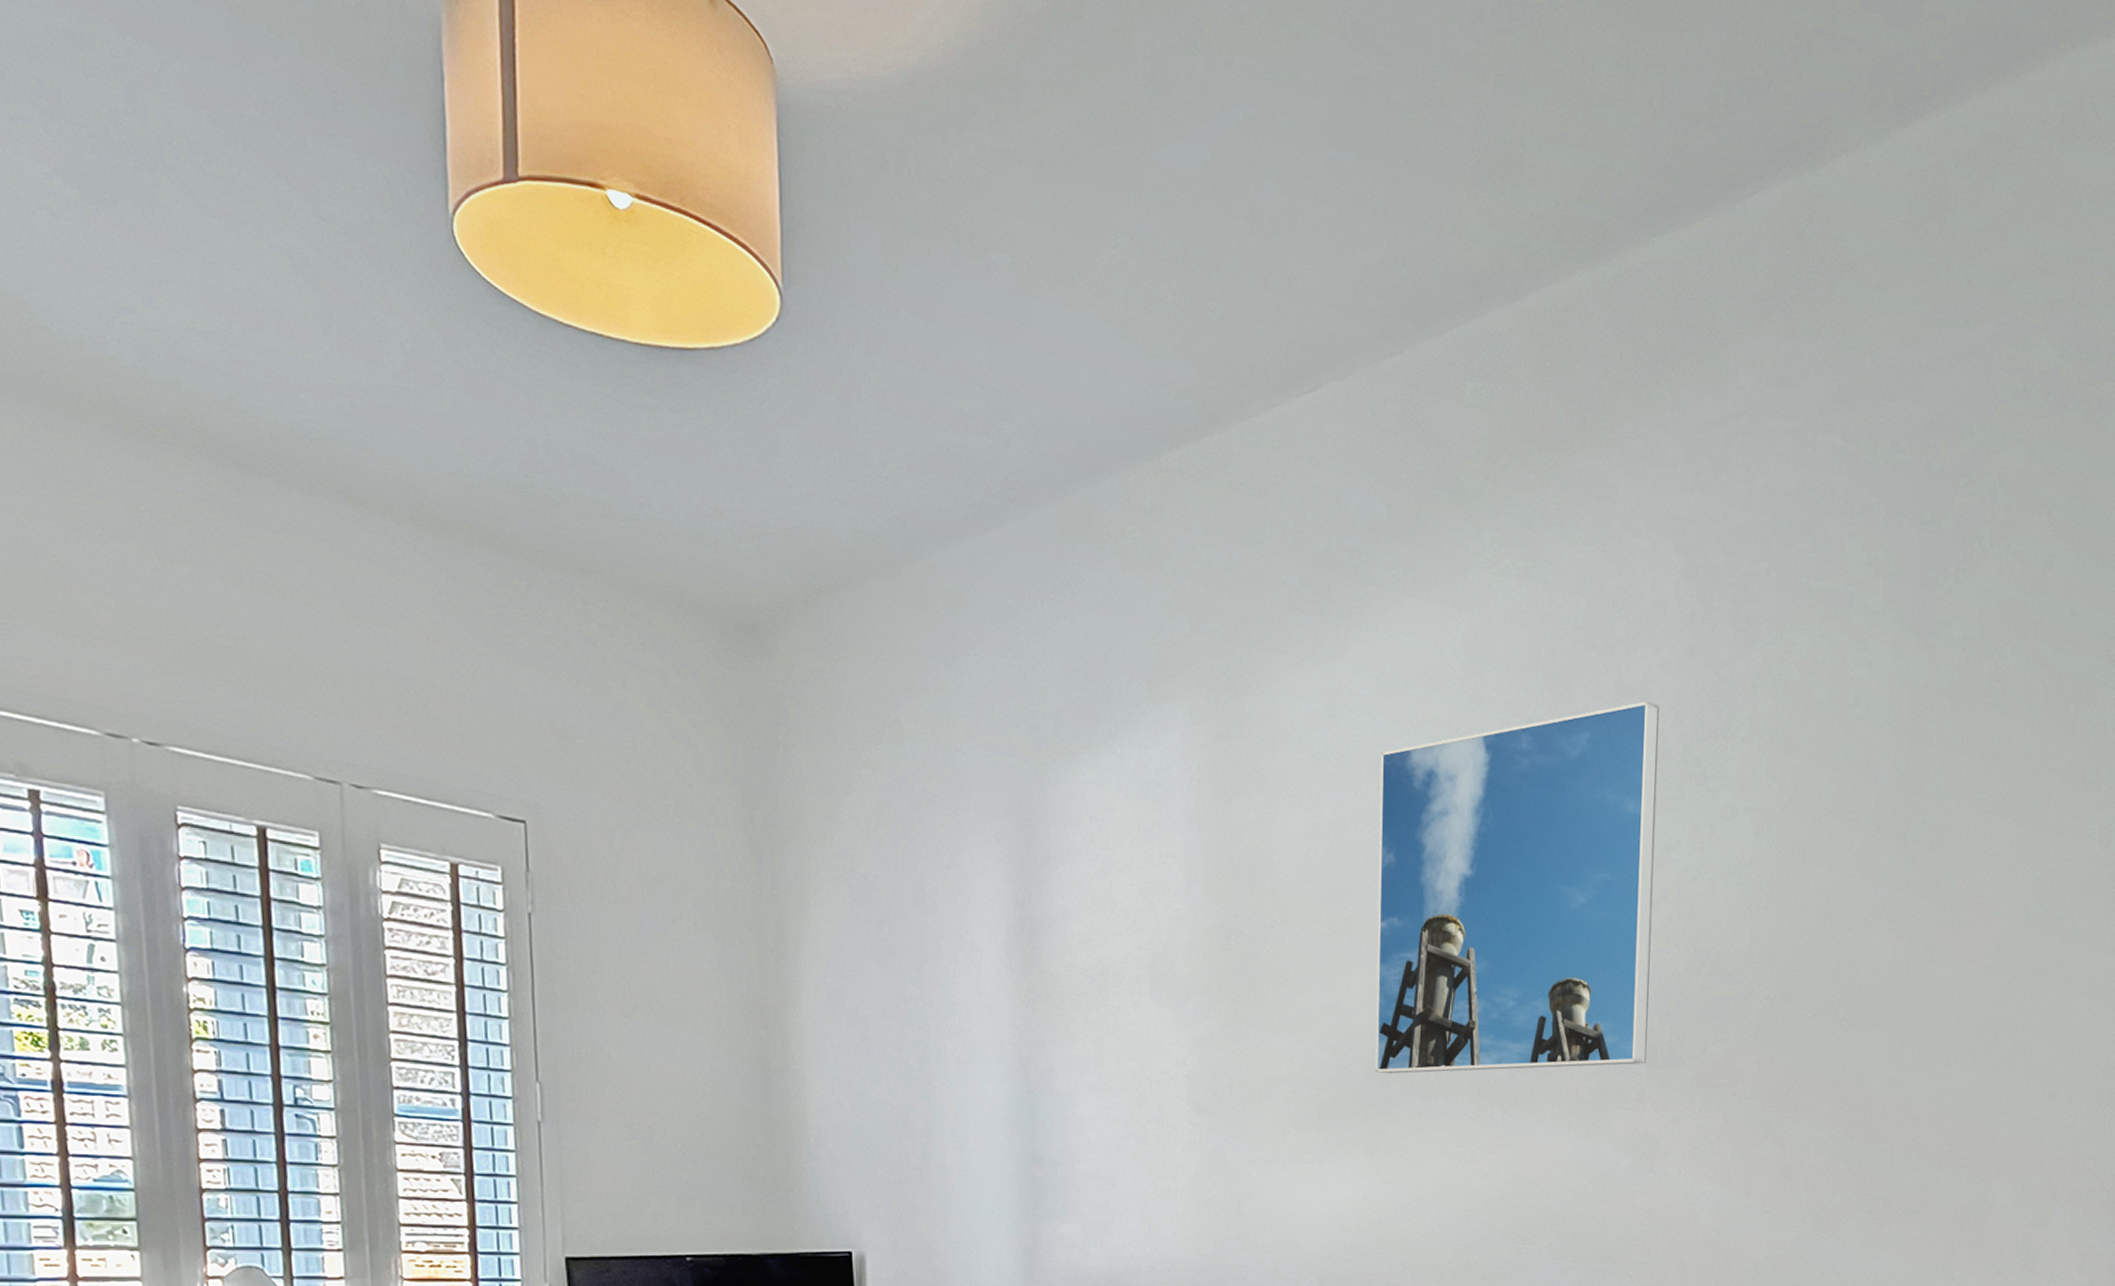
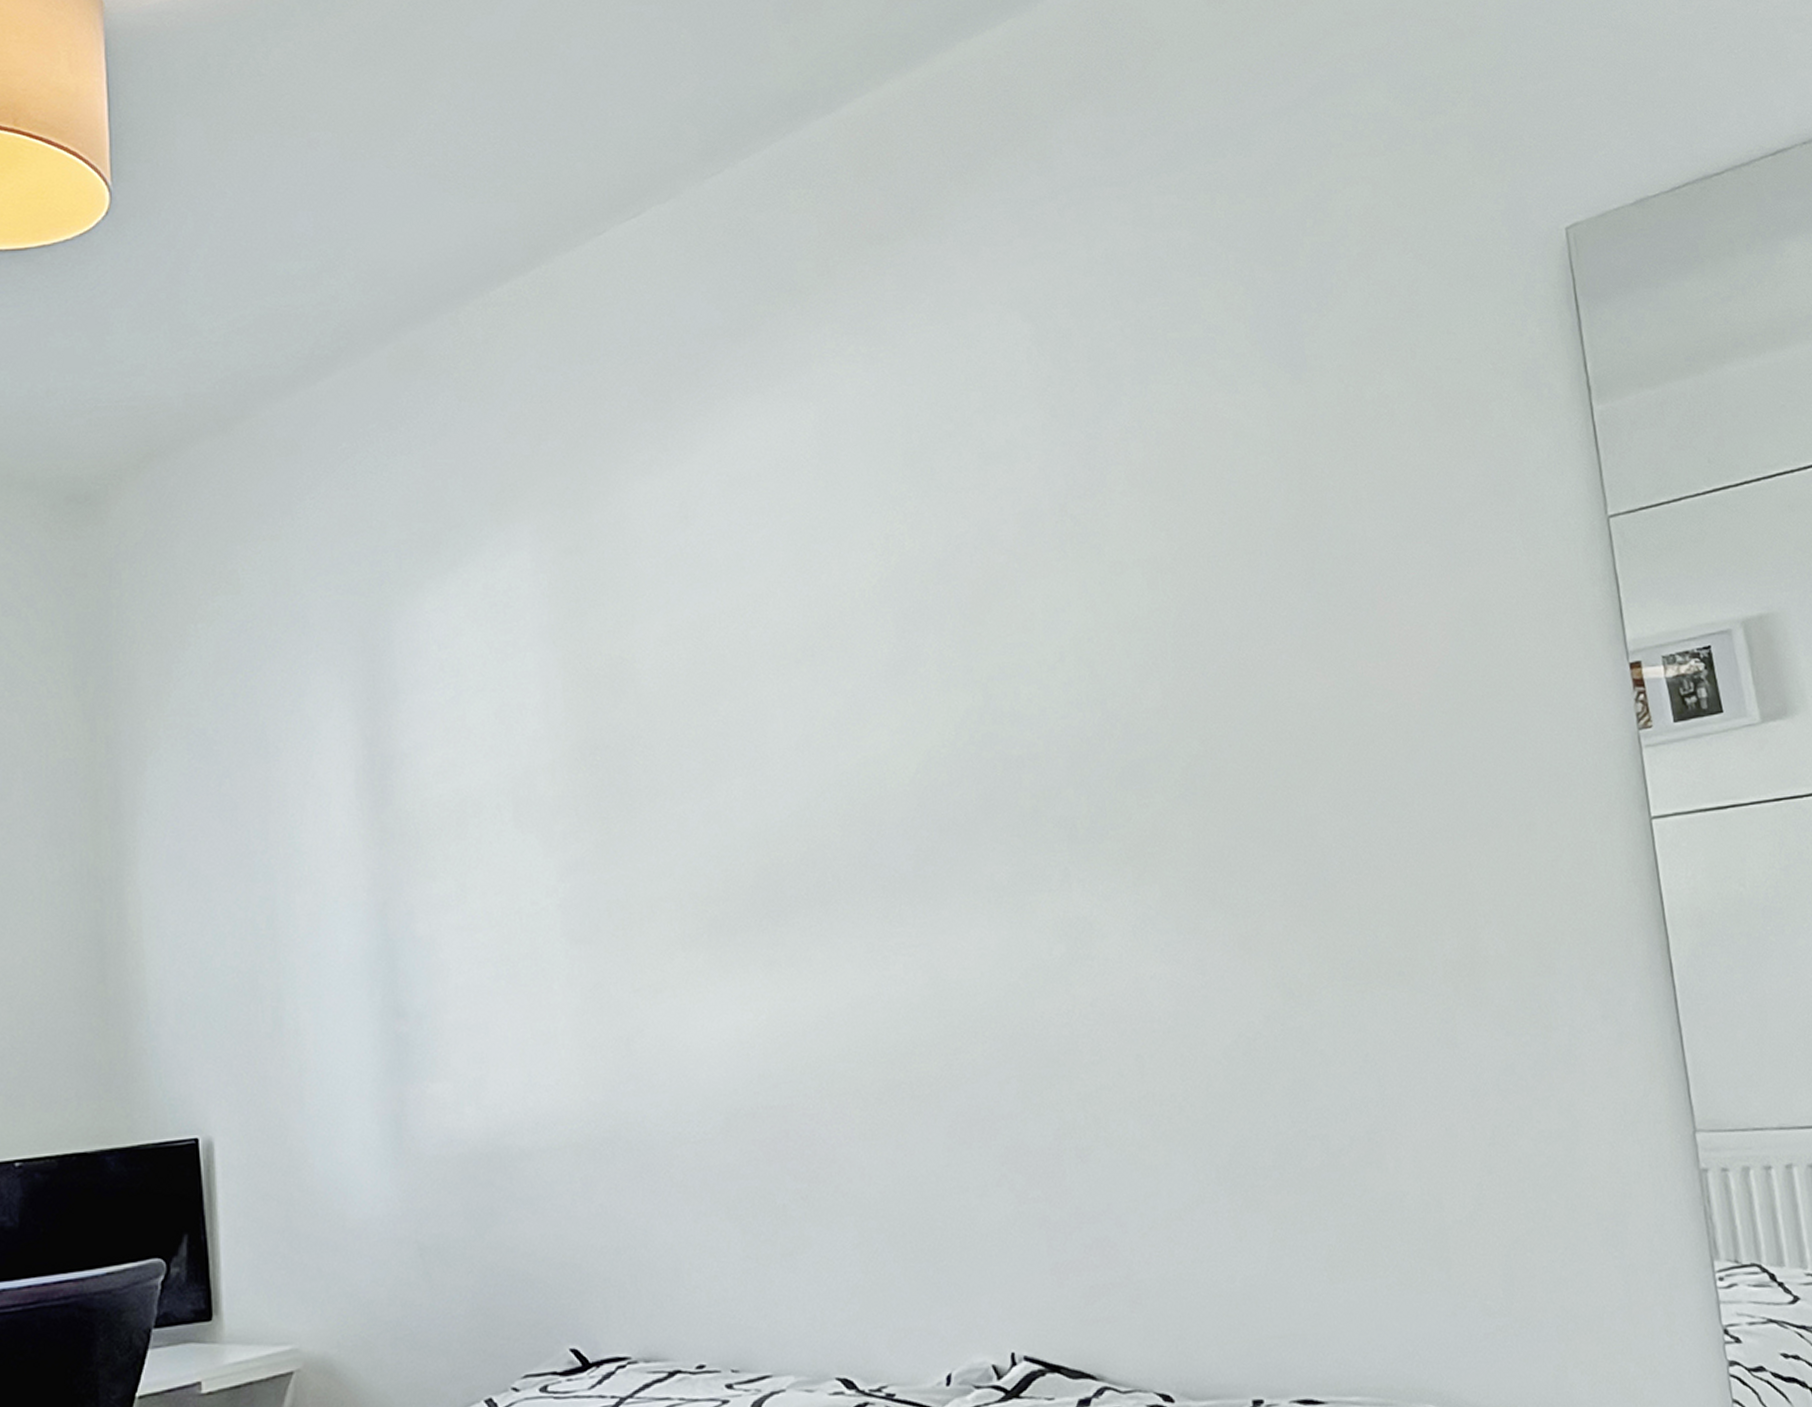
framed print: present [1375,701,1660,1074] -> none [740,467,1067,881]

